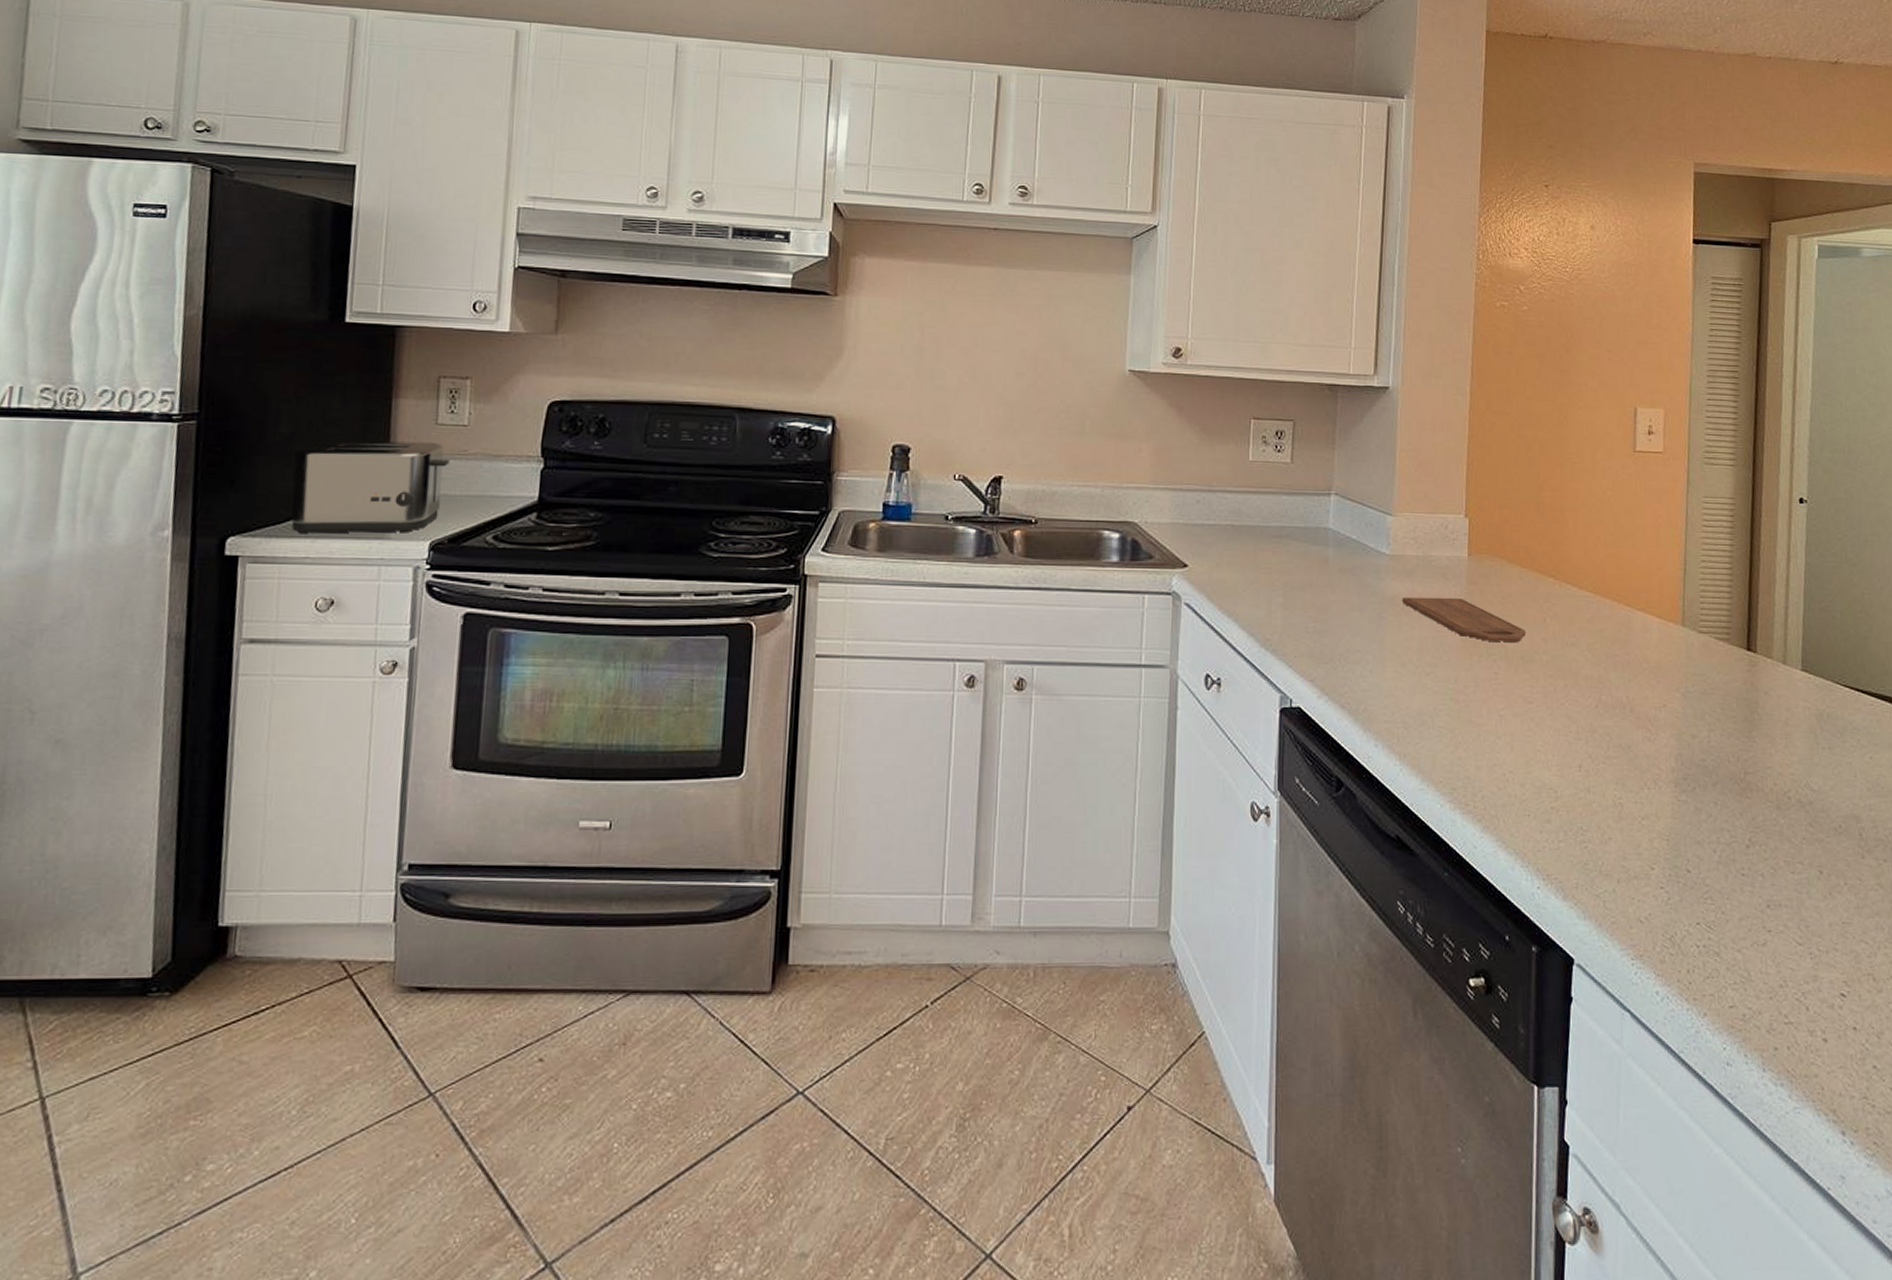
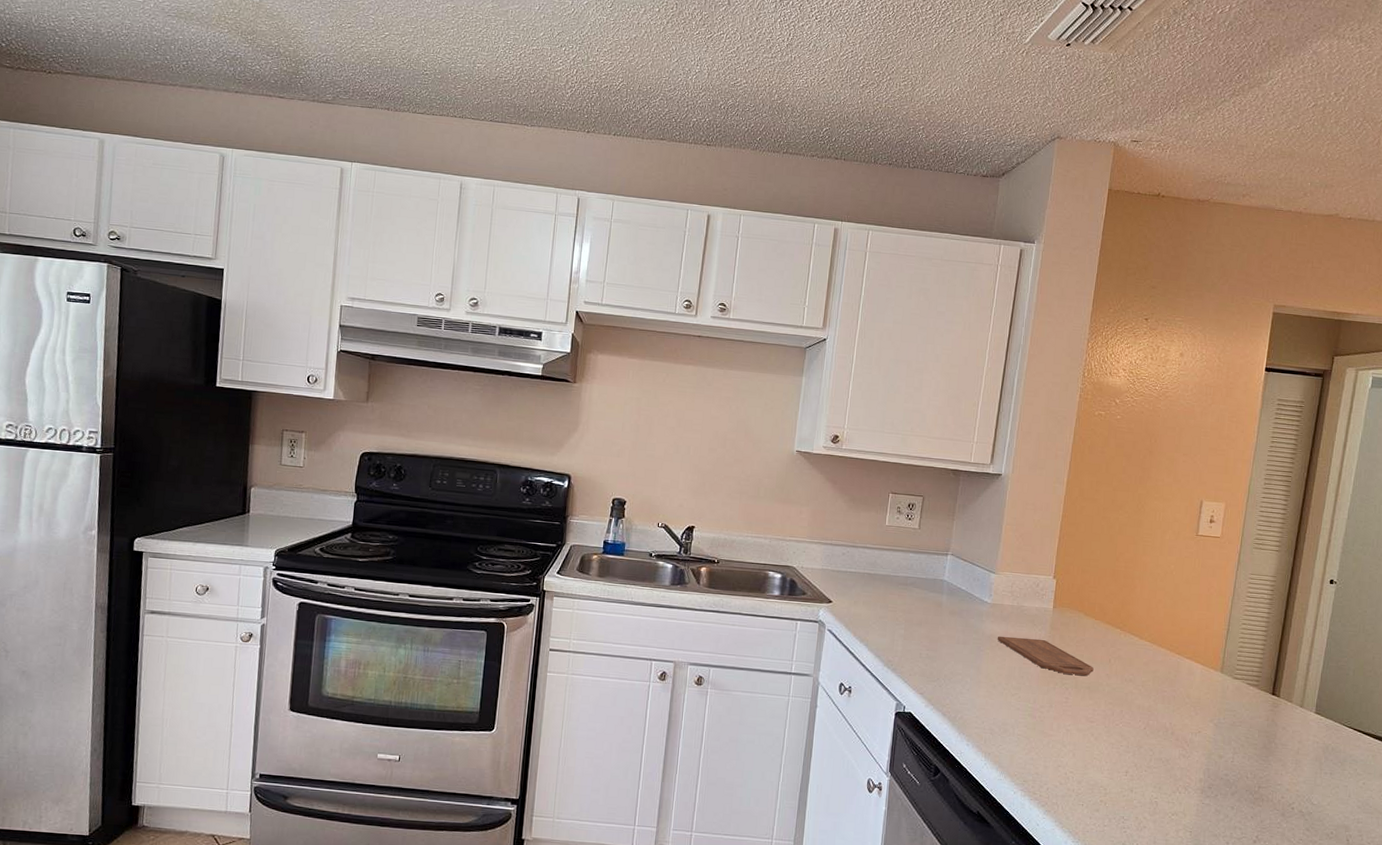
toaster: present [290,440,450,533] -> none [178,472,290,542]

